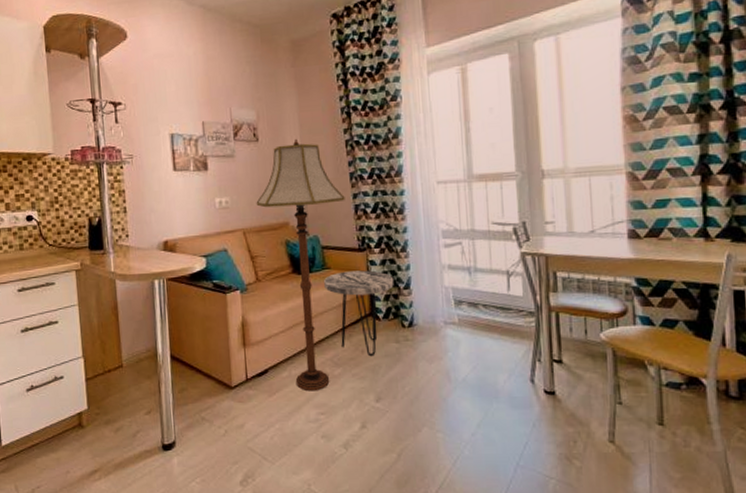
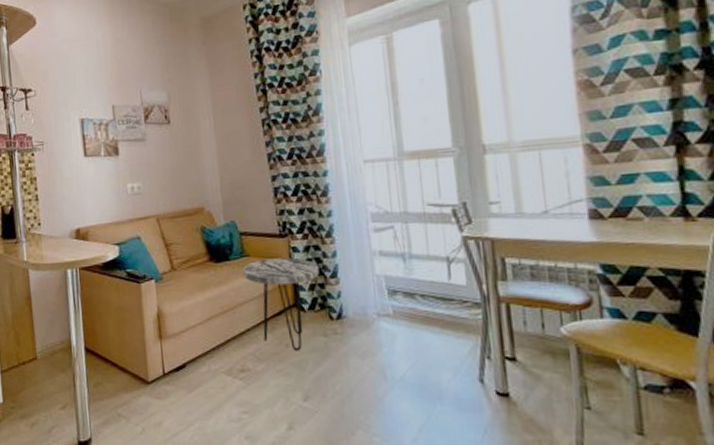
floor lamp: present [256,138,345,392] -> none [169,119,264,388]

